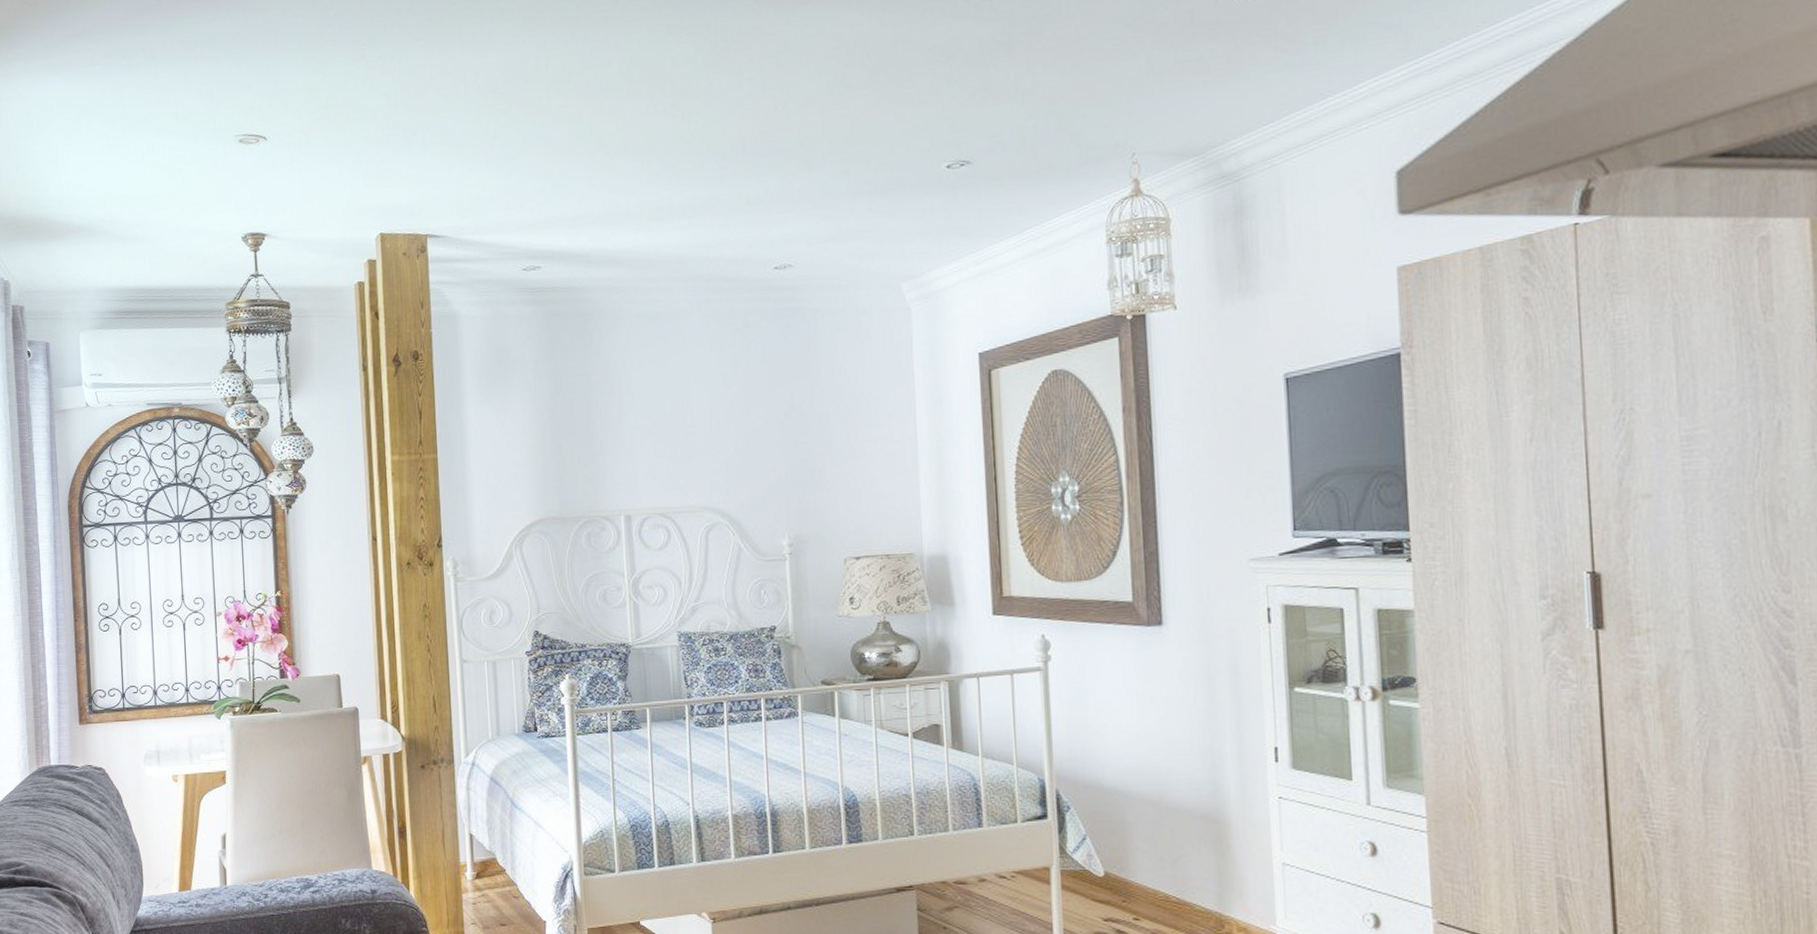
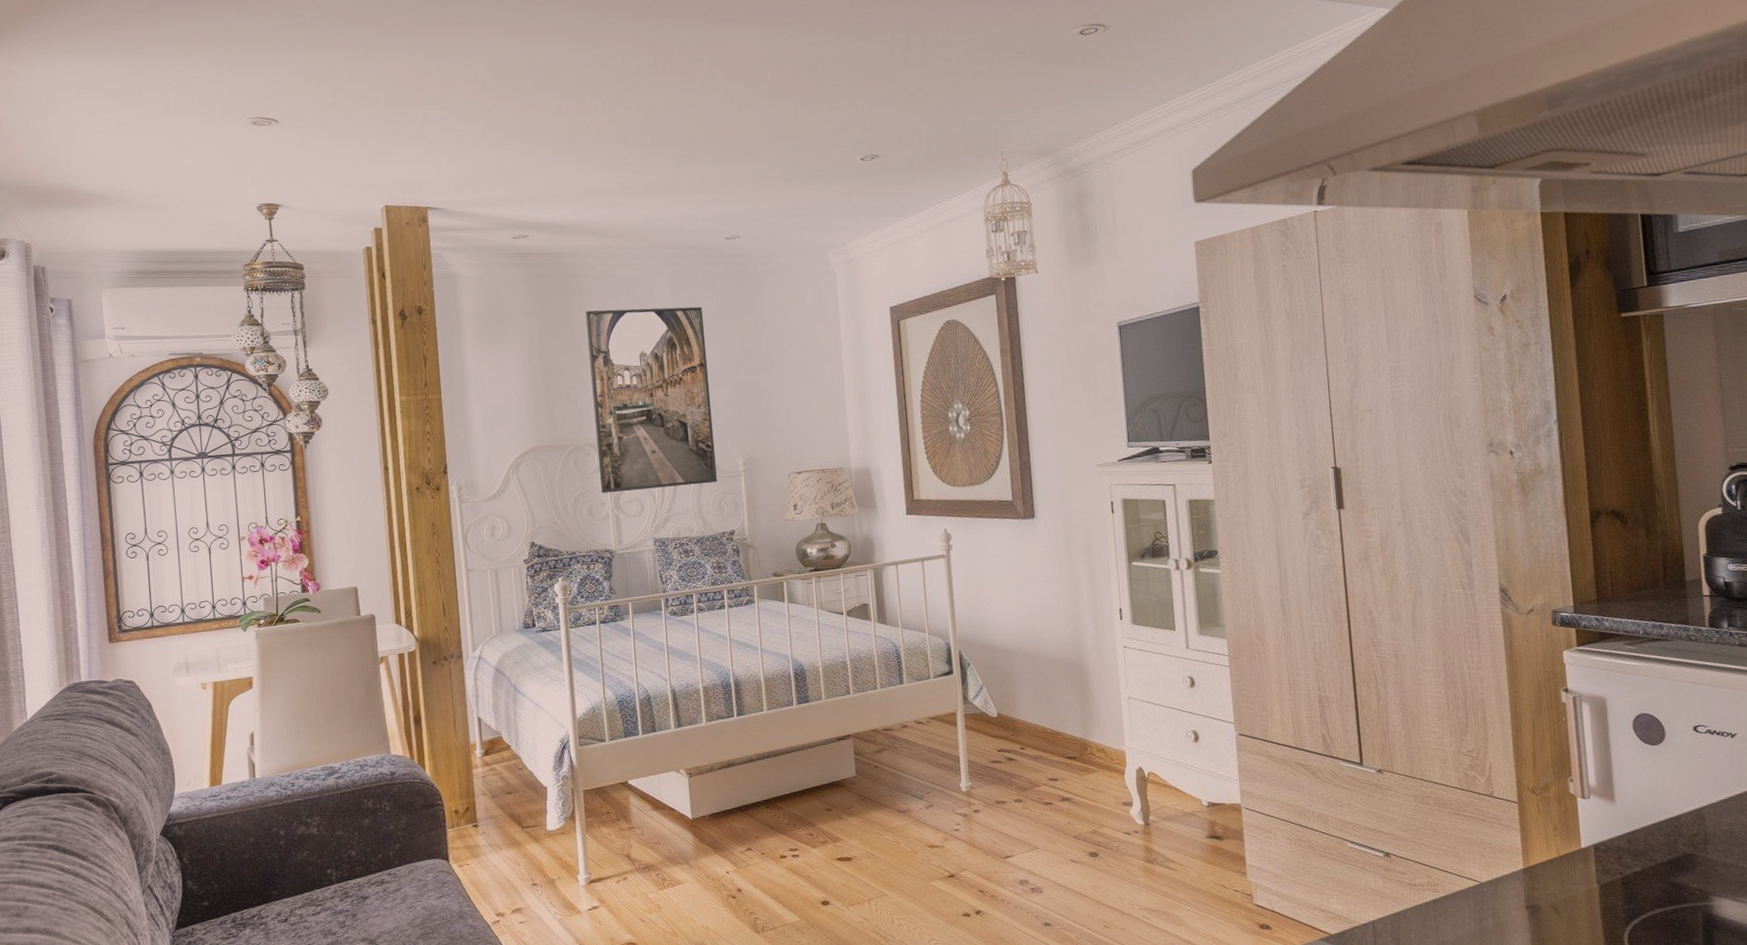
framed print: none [604,352,756,576] -> present [585,306,717,494]

